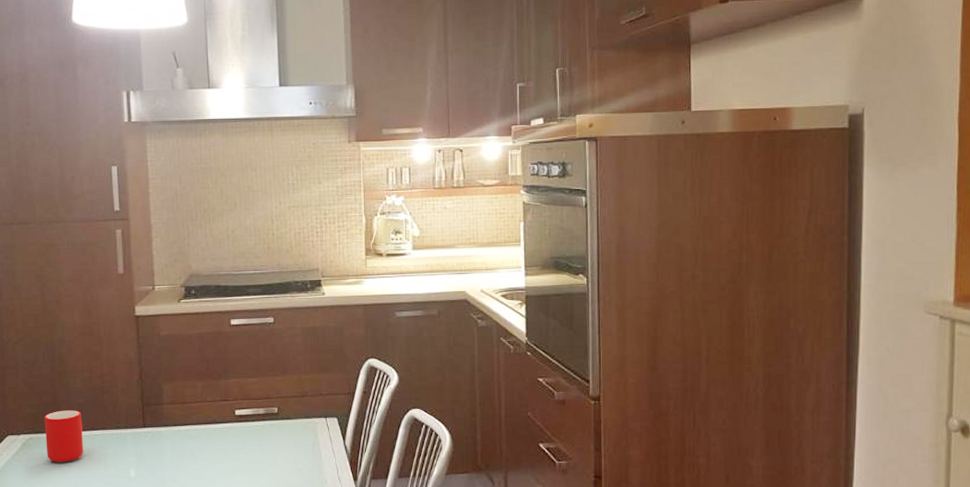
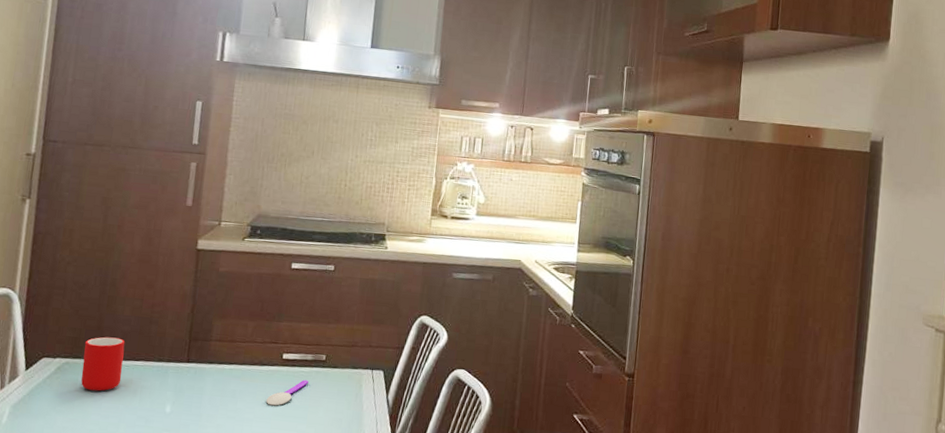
spoon: none [225,434,265,462] -> present [266,380,310,406]

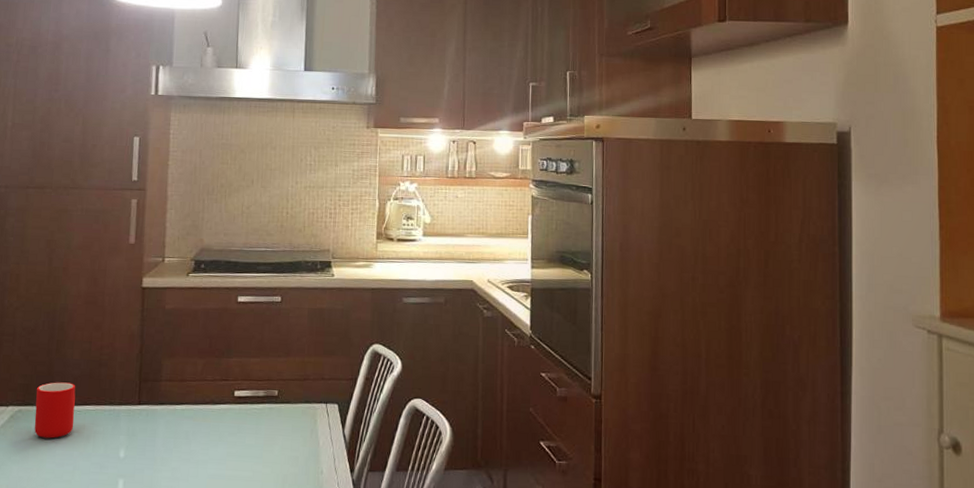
spoon: present [266,380,310,406] -> none [220,417,263,446]

